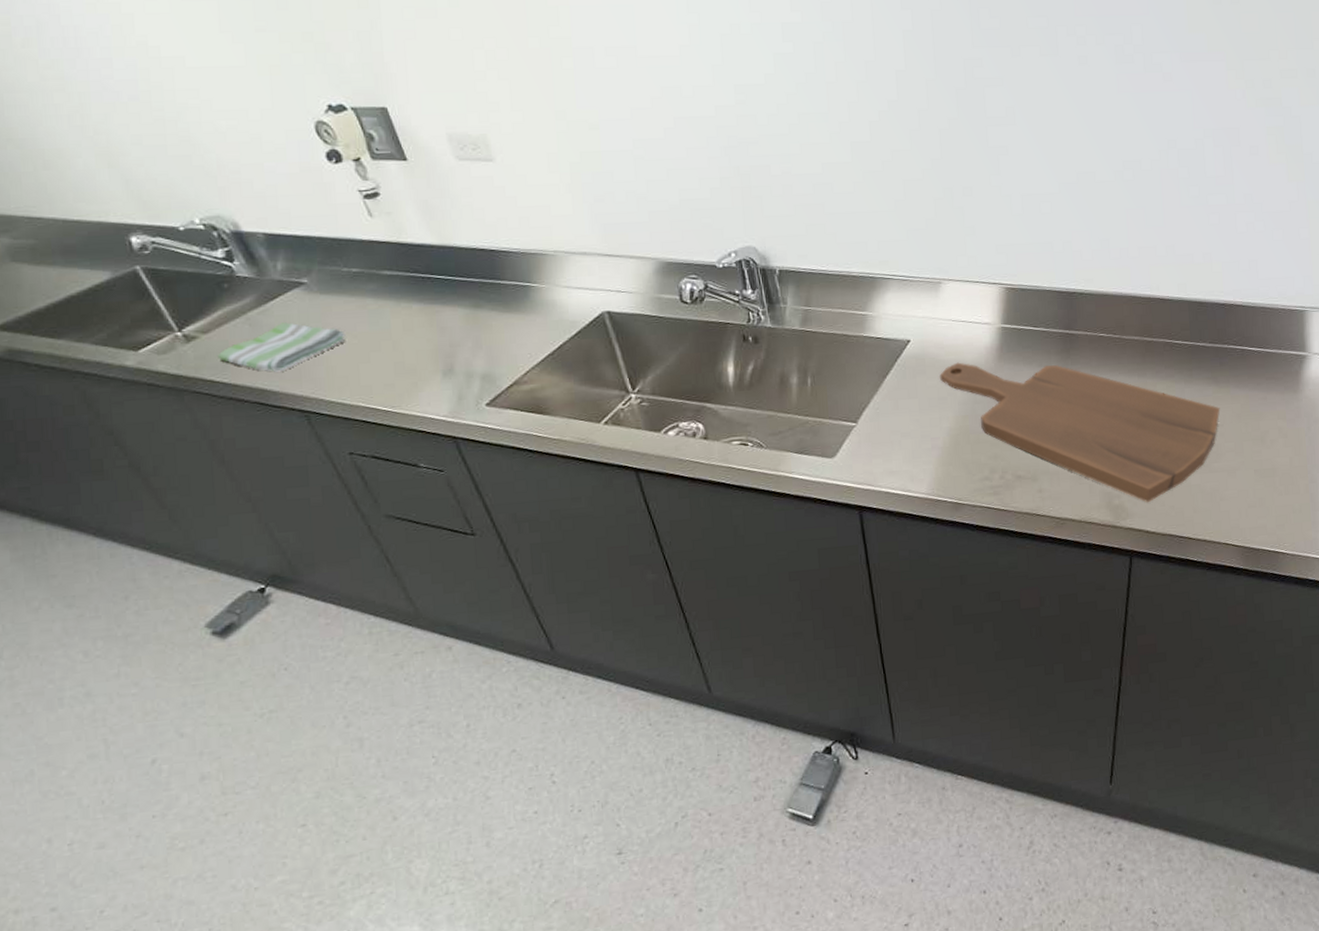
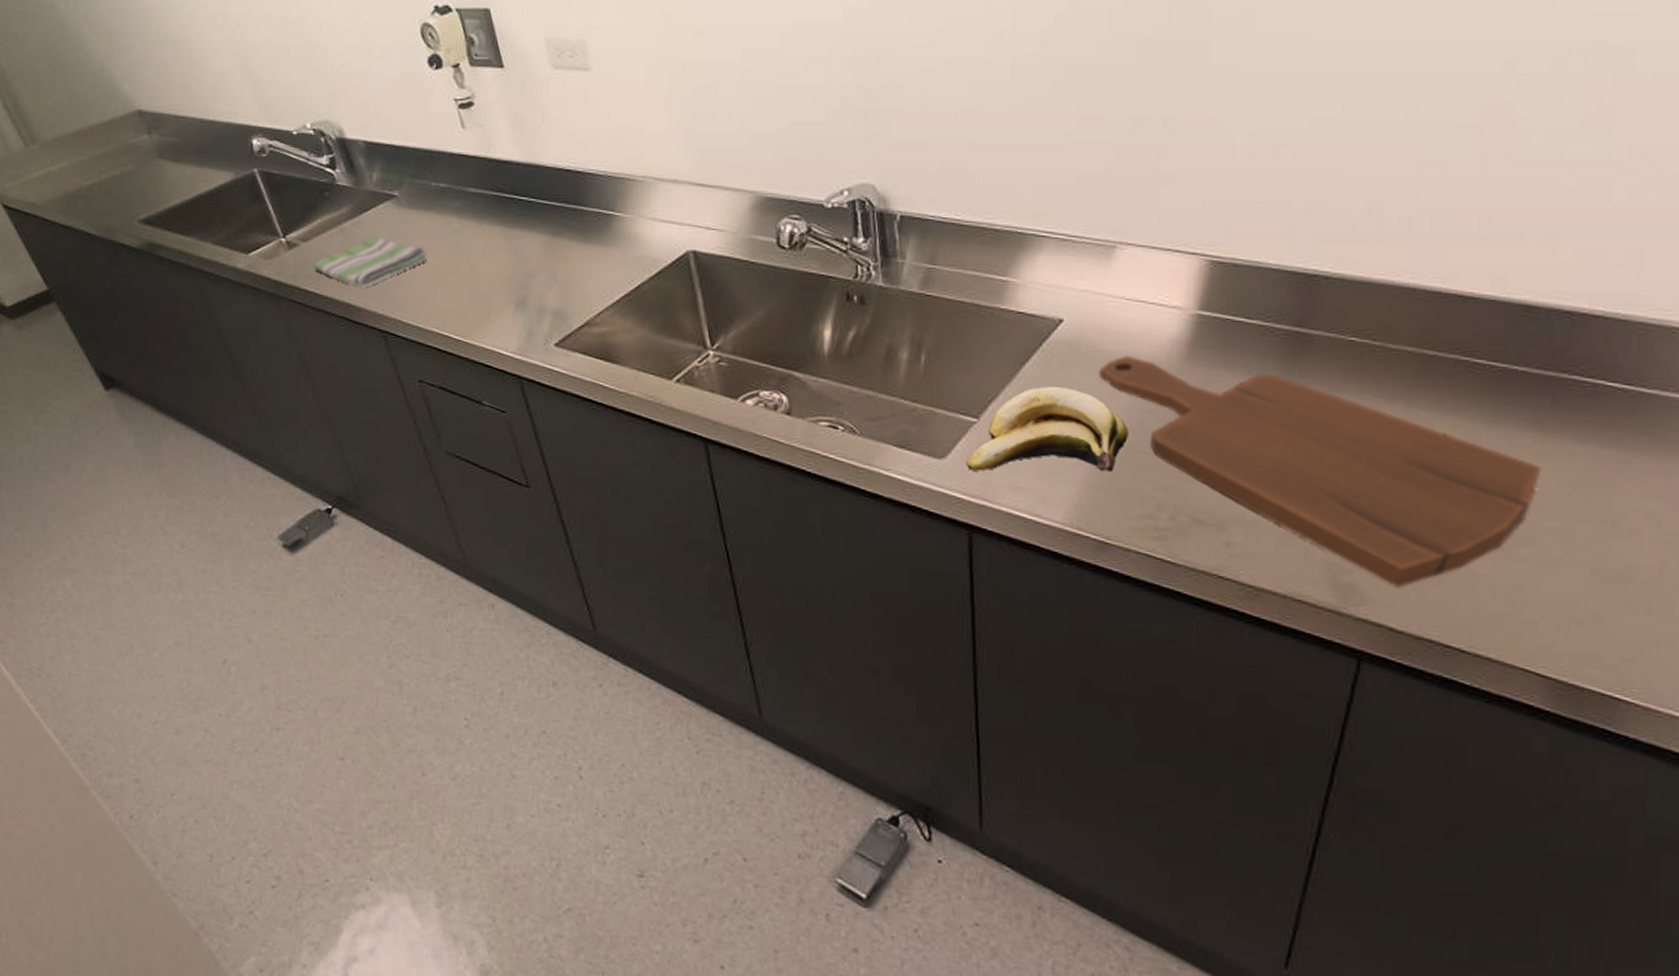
banana: none [851,391,965,464] -> present [965,386,1129,471]

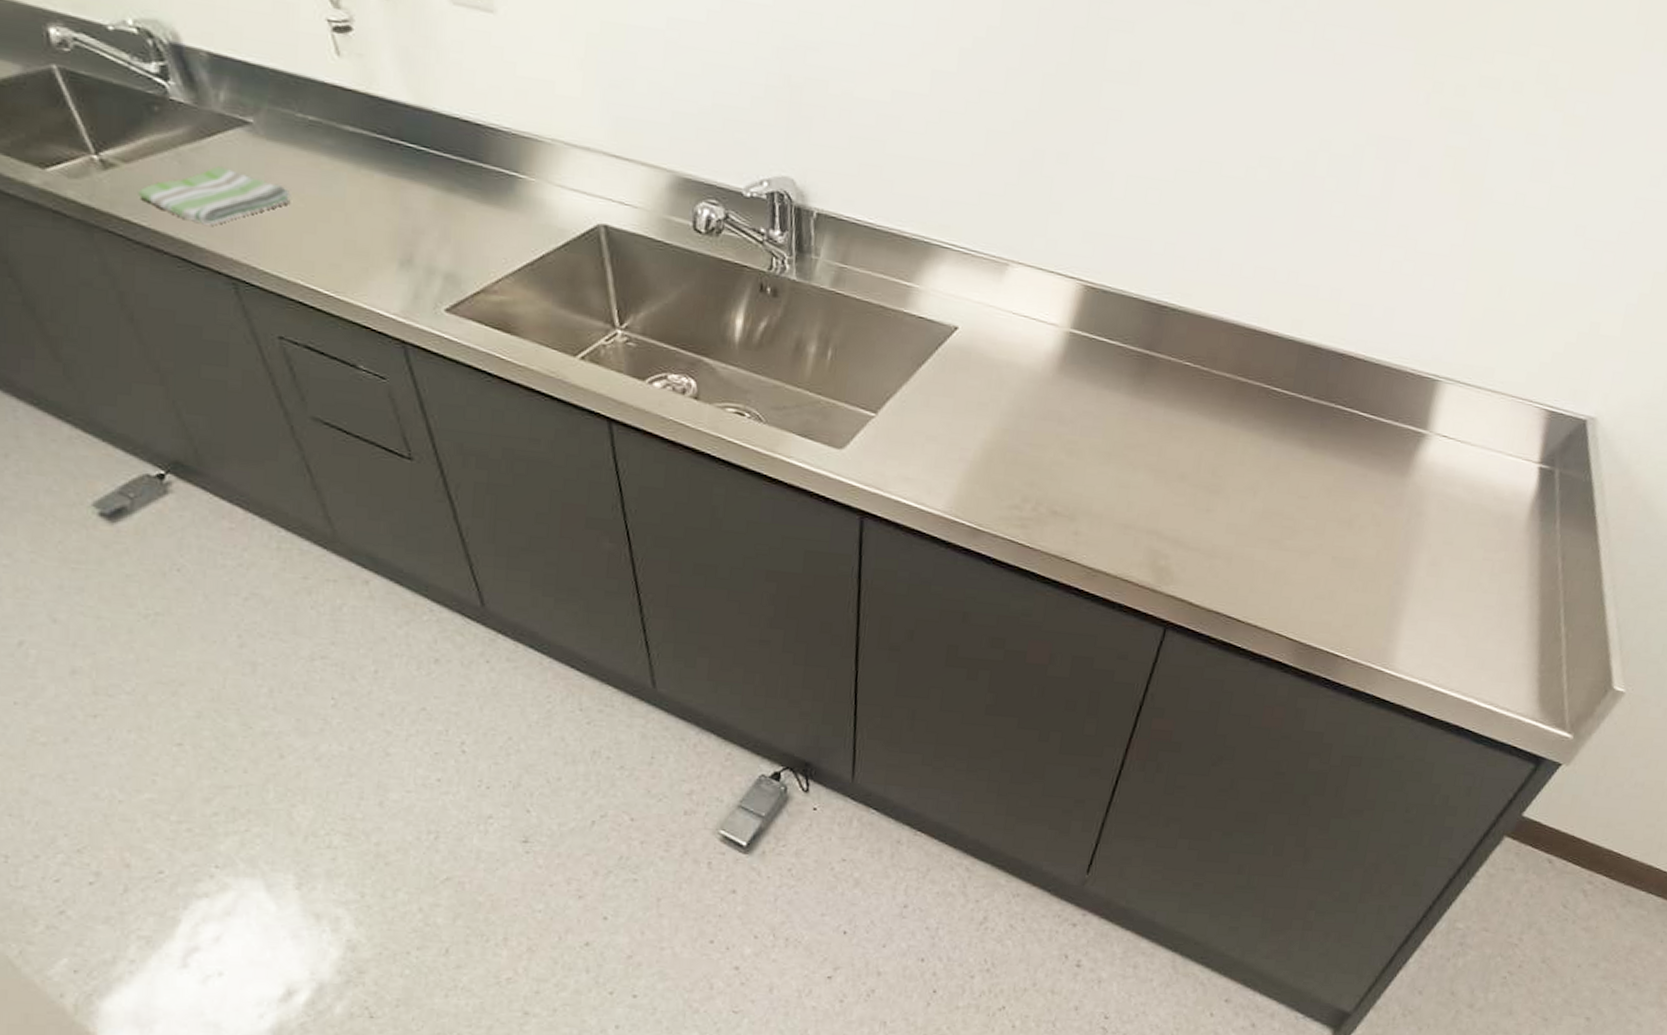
banana: present [965,386,1129,471] -> none [862,387,1005,467]
cutting board: present [1099,355,1542,589] -> none [984,364,1309,571]

